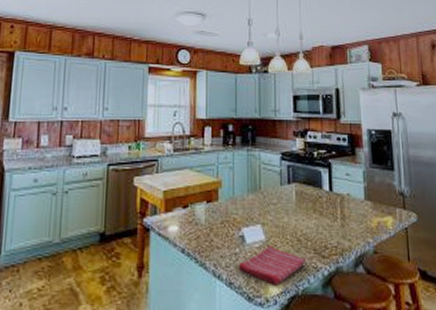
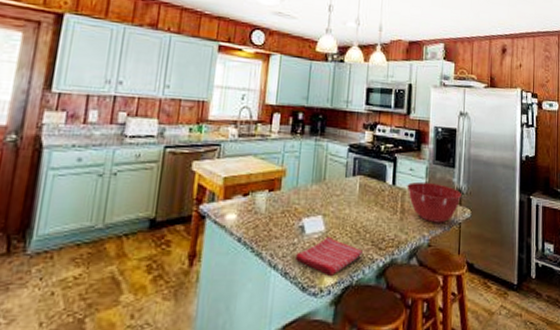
mixing bowl: none [345,186,405,229] -> present [407,181,462,223]

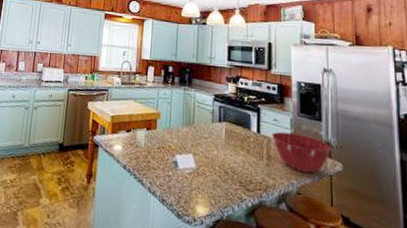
dish towel: present [294,236,363,276] -> none [170,172,231,208]

